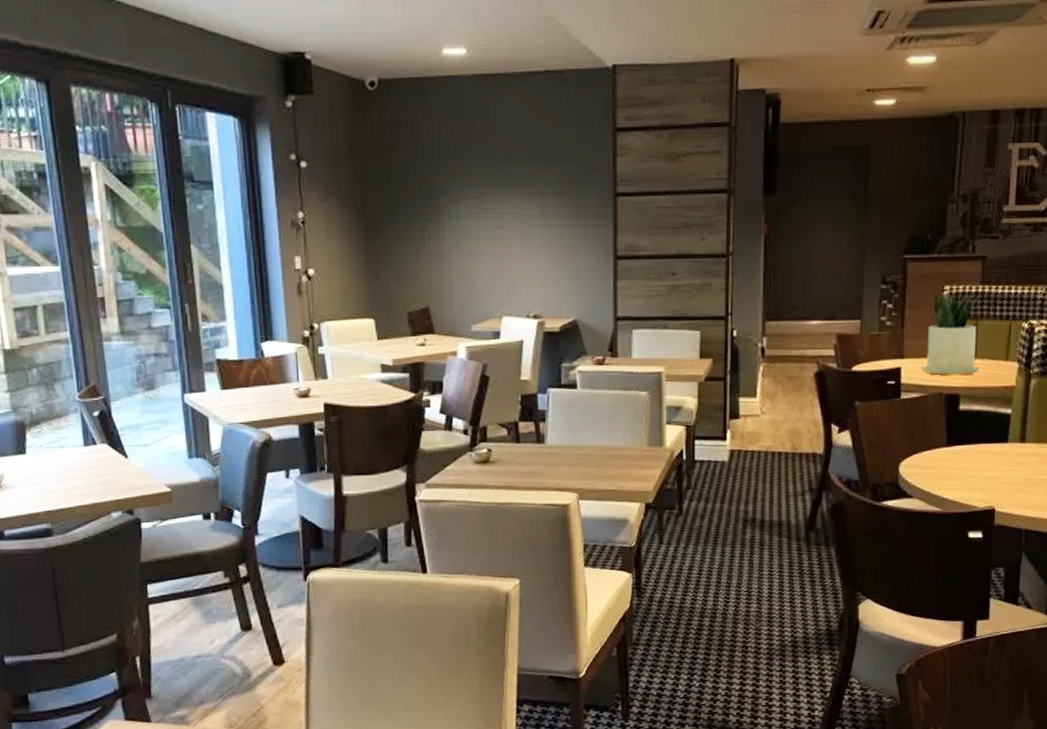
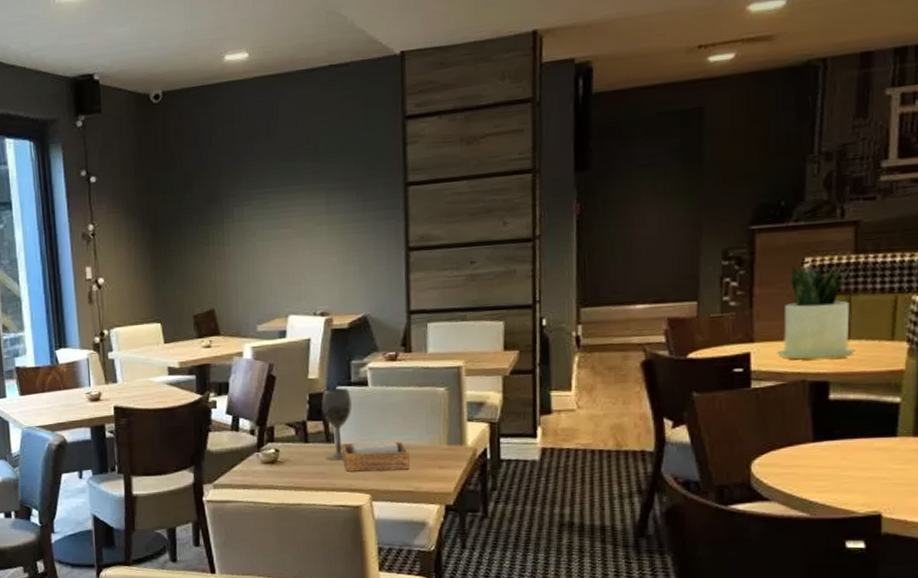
wine glass: none [533,389,562,461] -> present [322,387,353,461]
napkin holder: none [551,441,614,472] -> present [341,440,410,472]

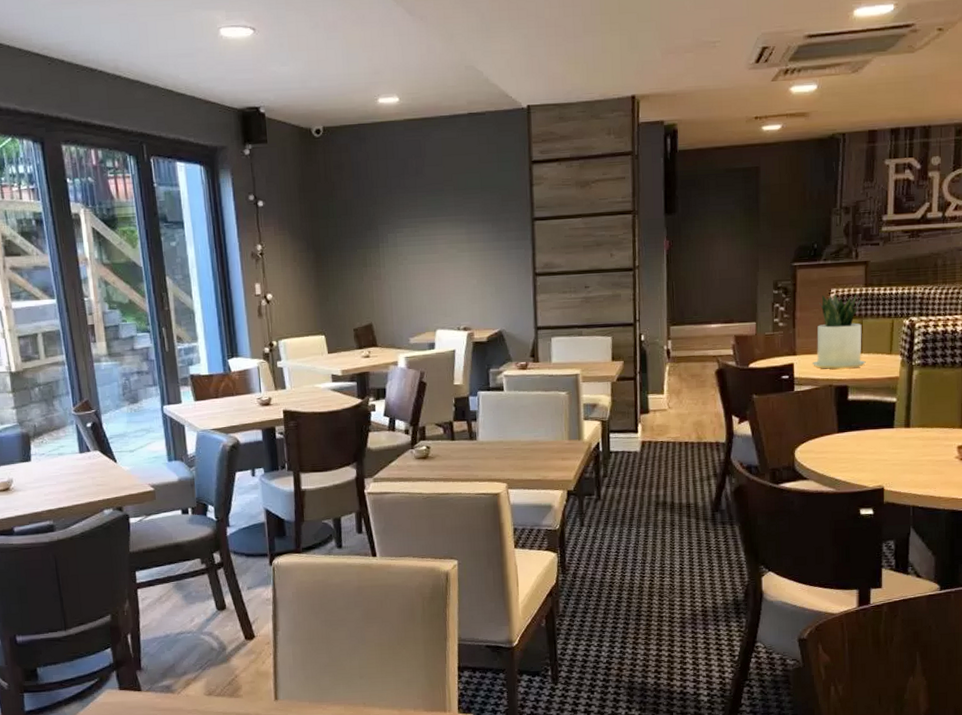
wine glass: present [322,387,353,461] -> none [465,392,491,456]
napkin holder: present [341,440,410,472] -> none [482,437,538,465]

